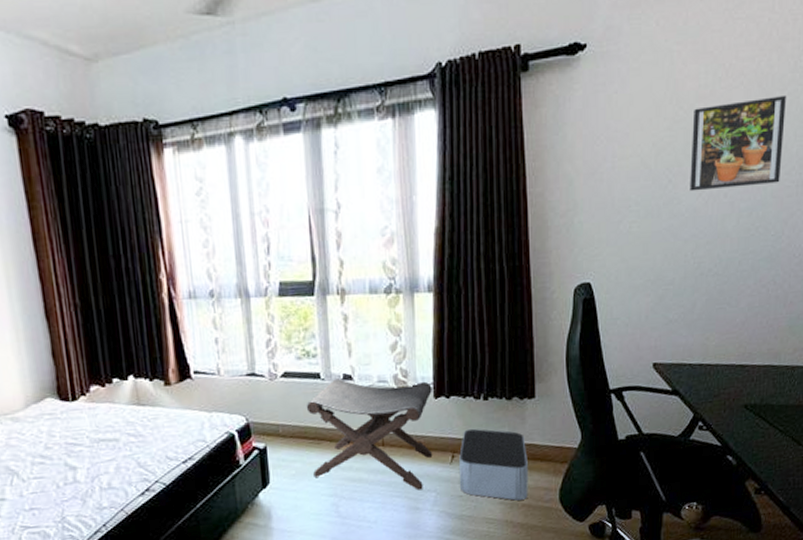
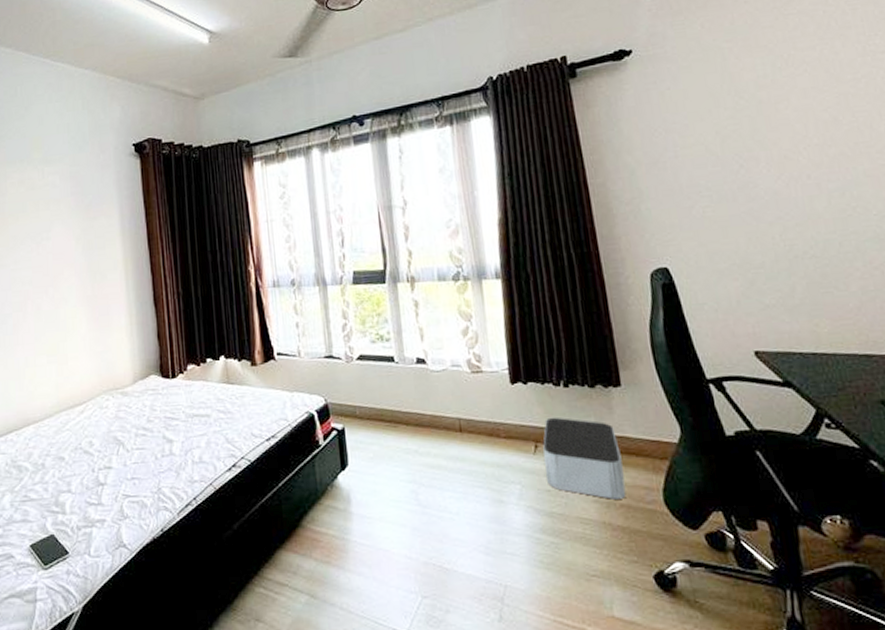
footstool: present [306,378,433,491] -> none [381,362,515,482]
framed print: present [689,94,786,192] -> none [756,77,872,175]

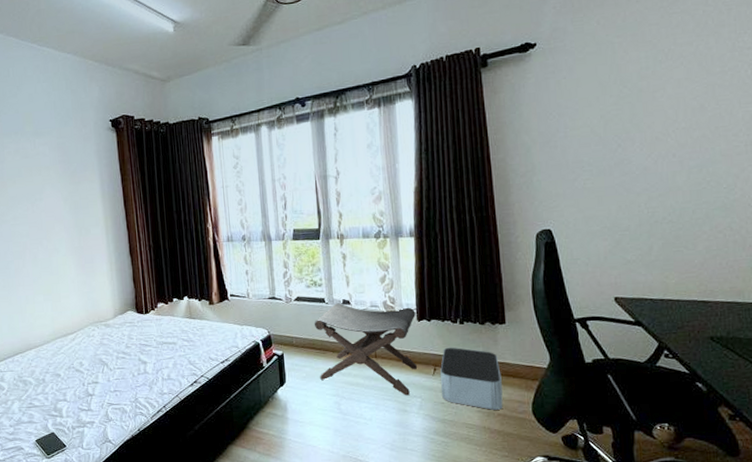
footstool: none [381,362,515,482] -> present [314,303,418,396]

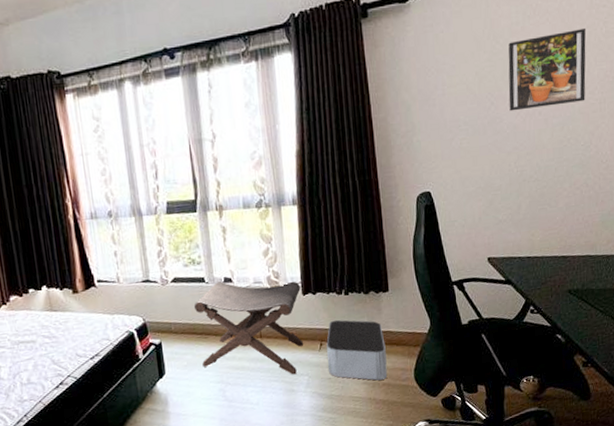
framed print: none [637,70,728,153] -> present [508,27,586,112]

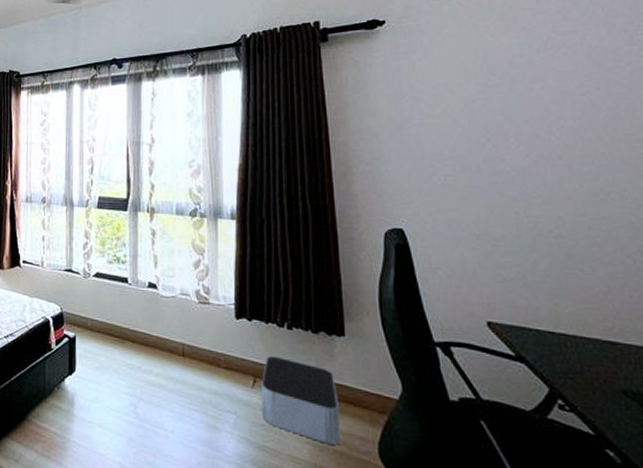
footstool: present [193,281,304,375] -> none [113,285,234,409]
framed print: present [508,27,586,112] -> none [509,65,631,151]

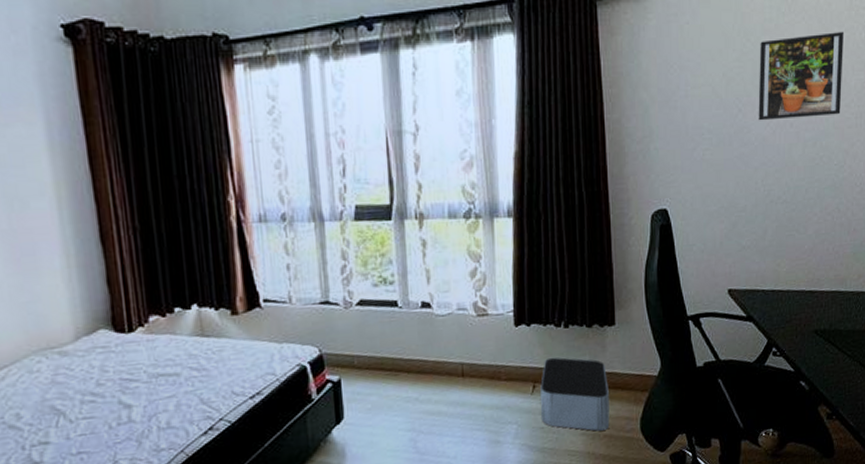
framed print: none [509,65,631,151] -> present [758,31,843,121]

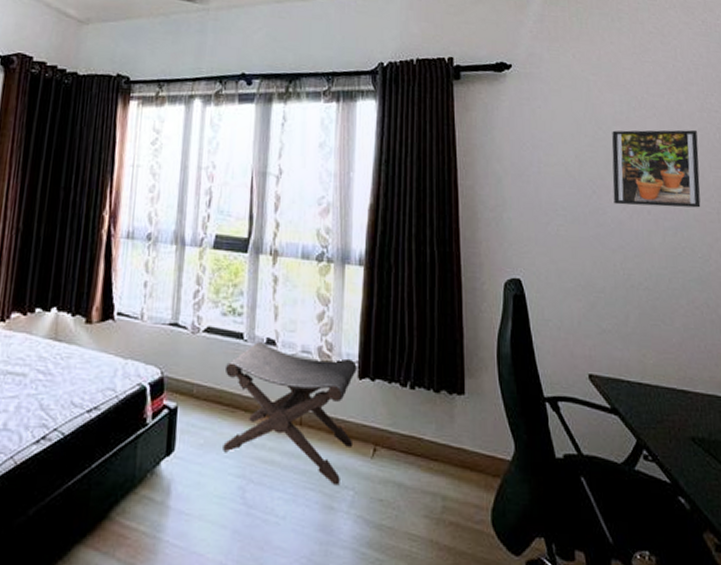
footstool: none [382,306,514,423] -> present [223,342,357,486]
storage bin: present [540,357,610,431] -> none [380,419,457,516]

